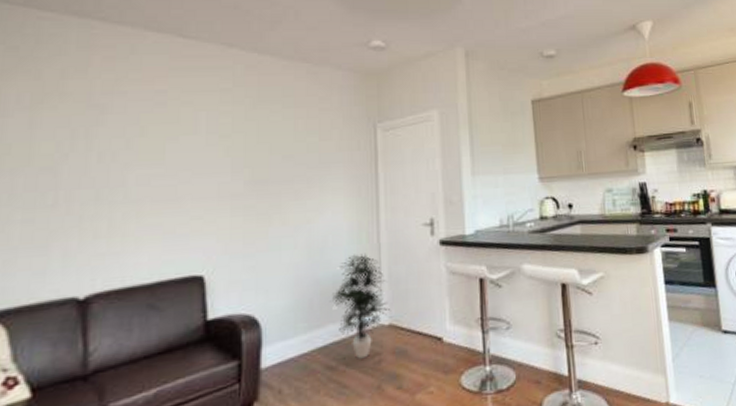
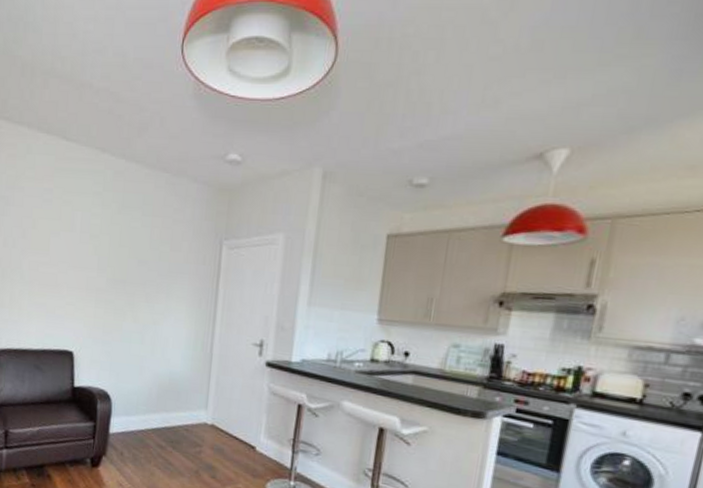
plant: present [332,253,390,359] -> none [167,358,214,447]

